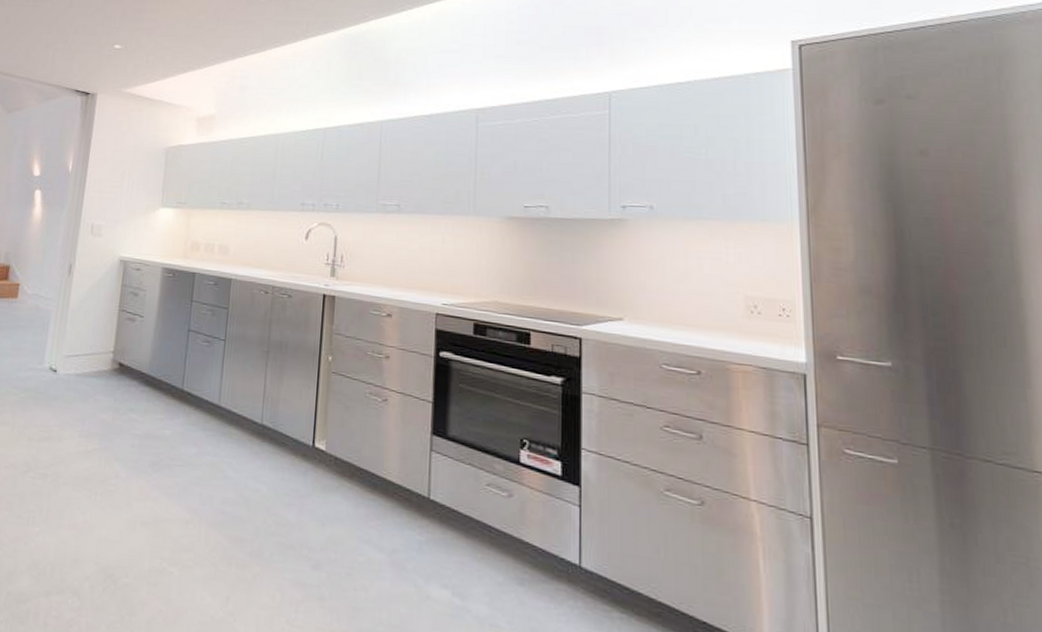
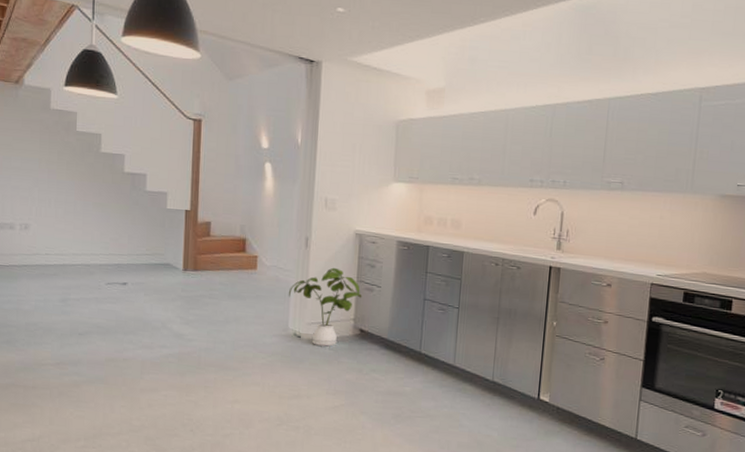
house plant: none [47,296,124,382] -> present [288,267,362,347]

